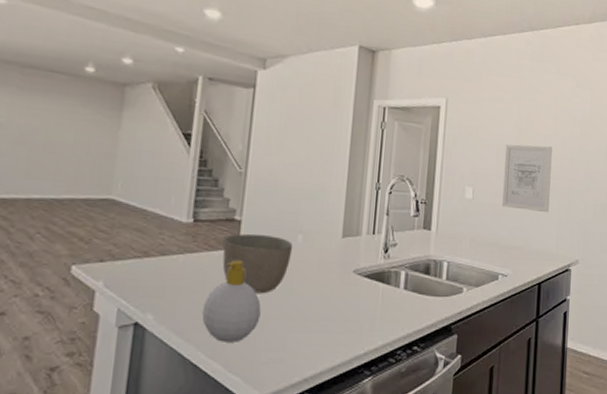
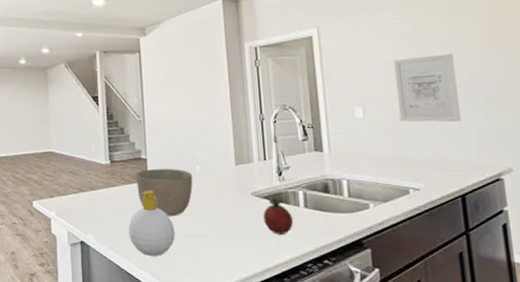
fruit: none [361,277,392,318] -> present [263,198,294,234]

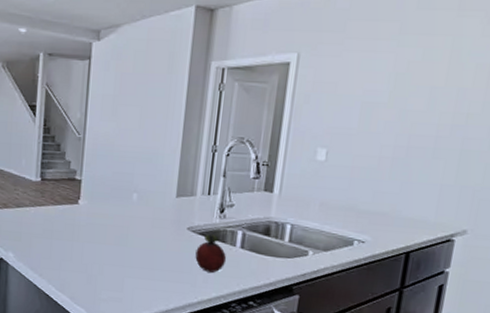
soap bottle: present [128,190,175,256] -> none [51,213,101,281]
bowl: present [134,169,193,217] -> none [65,191,129,243]
wall art: present [394,54,461,123] -> none [364,99,442,177]

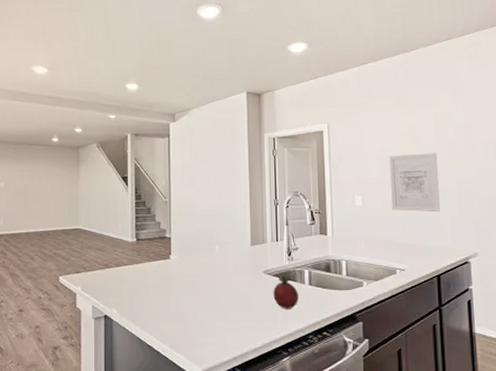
wall art: none [364,99,442,177] -> present [390,153,440,213]

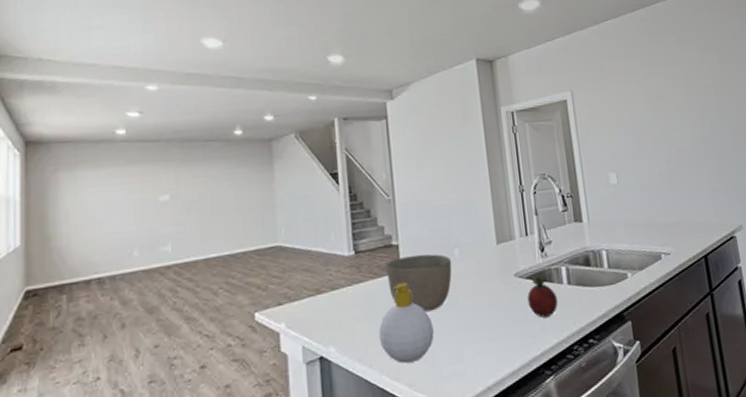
soap bottle: none [151,268,194,329] -> present [379,282,434,363]
bowl: none [158,248,213,292] -> present [384,254,452,312]
wall art: present [390,153,440,213] -> none [641,117,700,186]

